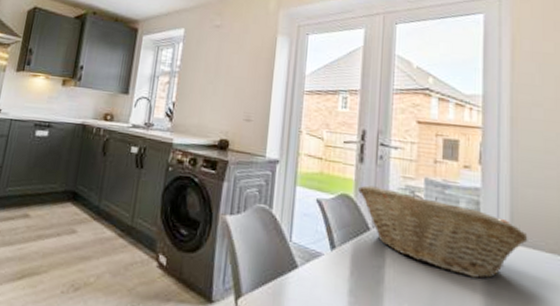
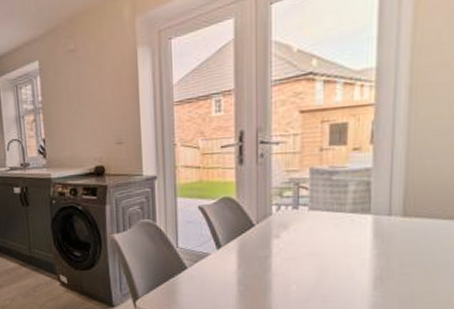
fruit basket: present [358,185,528,279] -> none [240,184,424,254]

